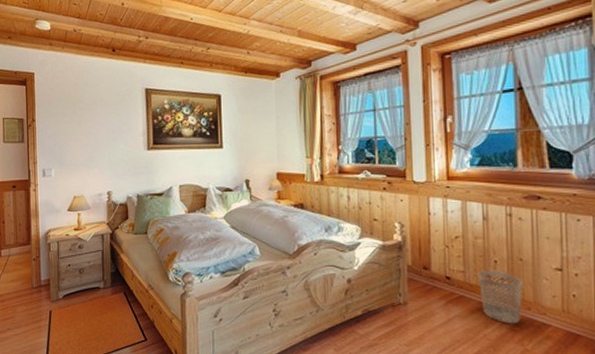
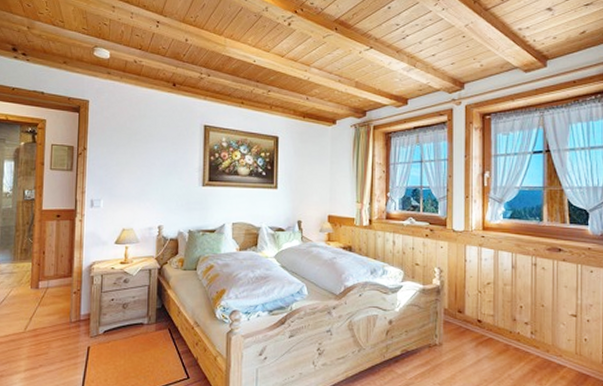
wastebasket: present [477,270,523,324] -> none [505,314,543,365]

